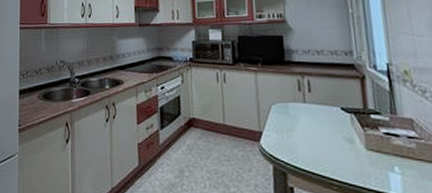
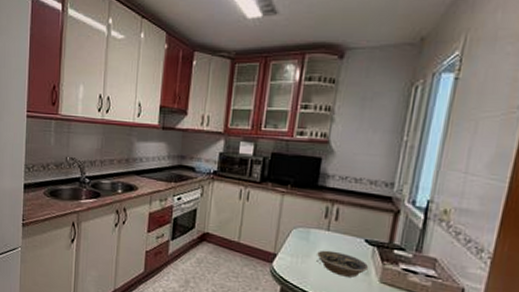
bowl: none [300,122,352,148] -> present [316,250,369,278]

